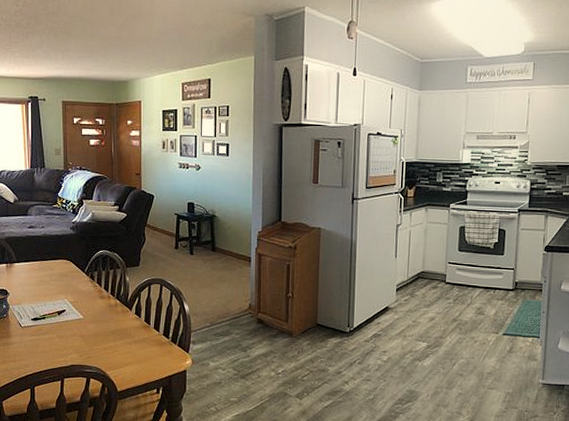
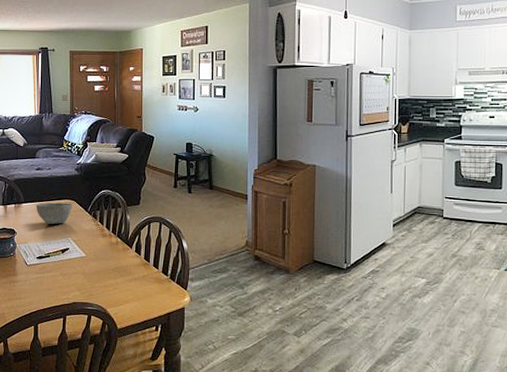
bowl: none [29,262,69,285] -> present [36,202,73,224]

